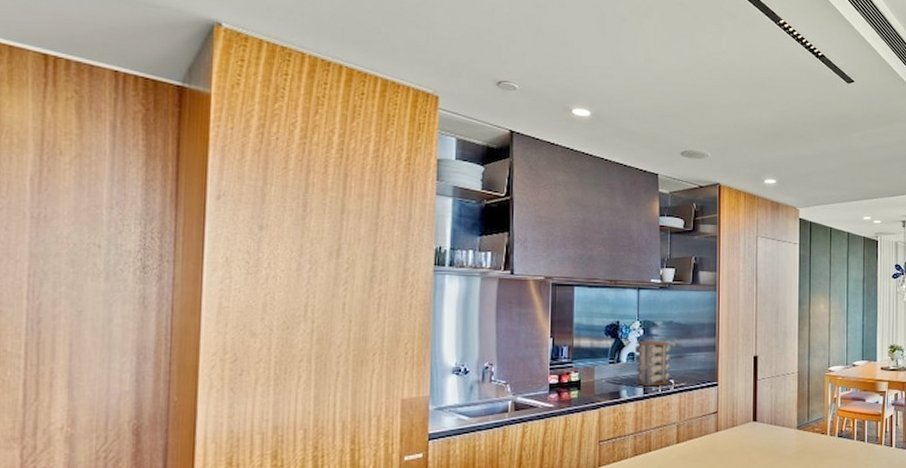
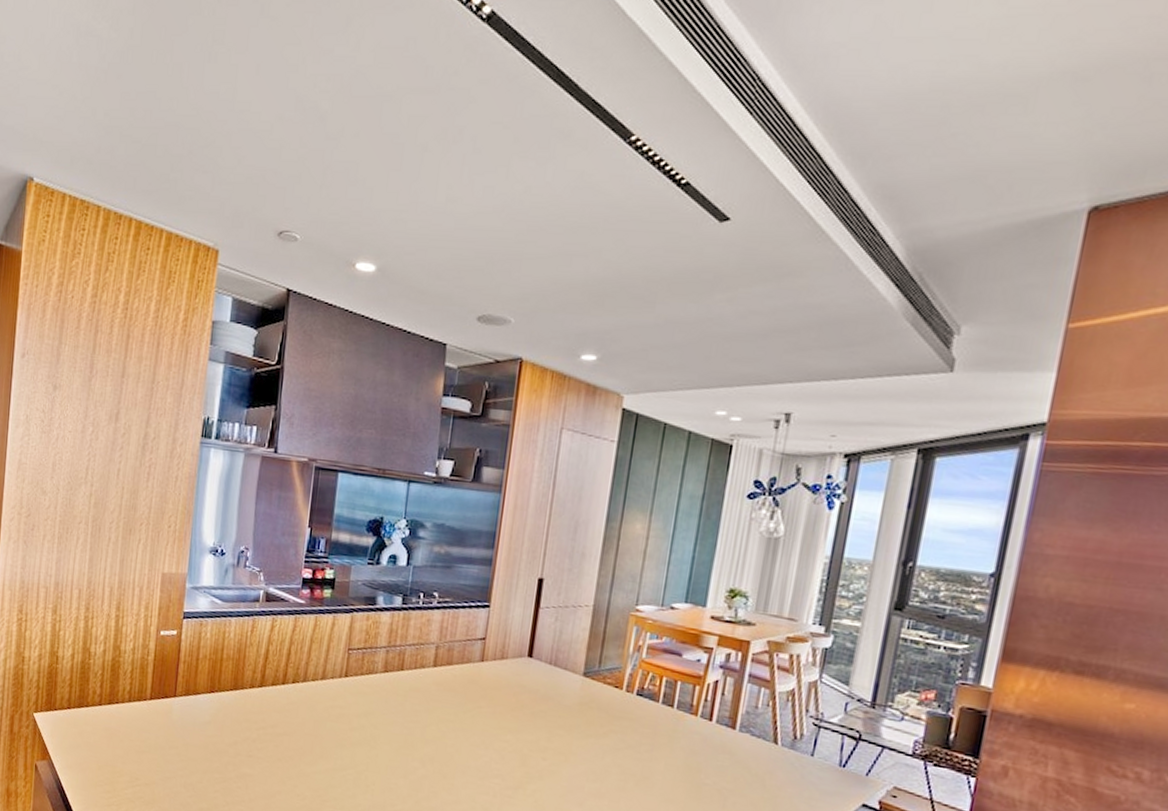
spice rack: present [634,334,671,387] -> none [393,537,439,598]

